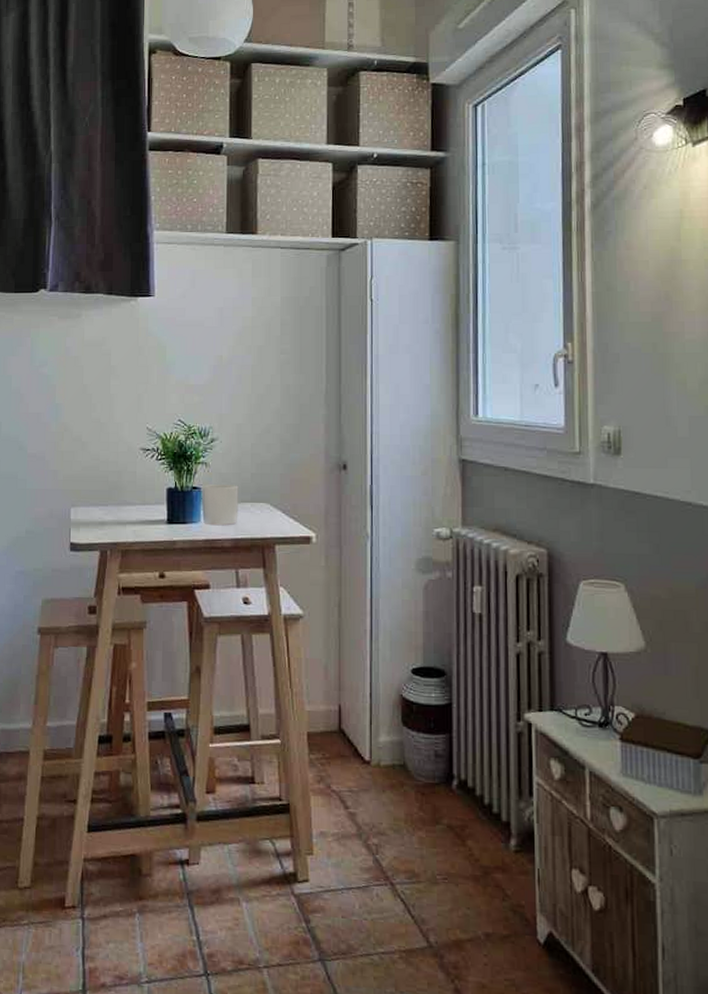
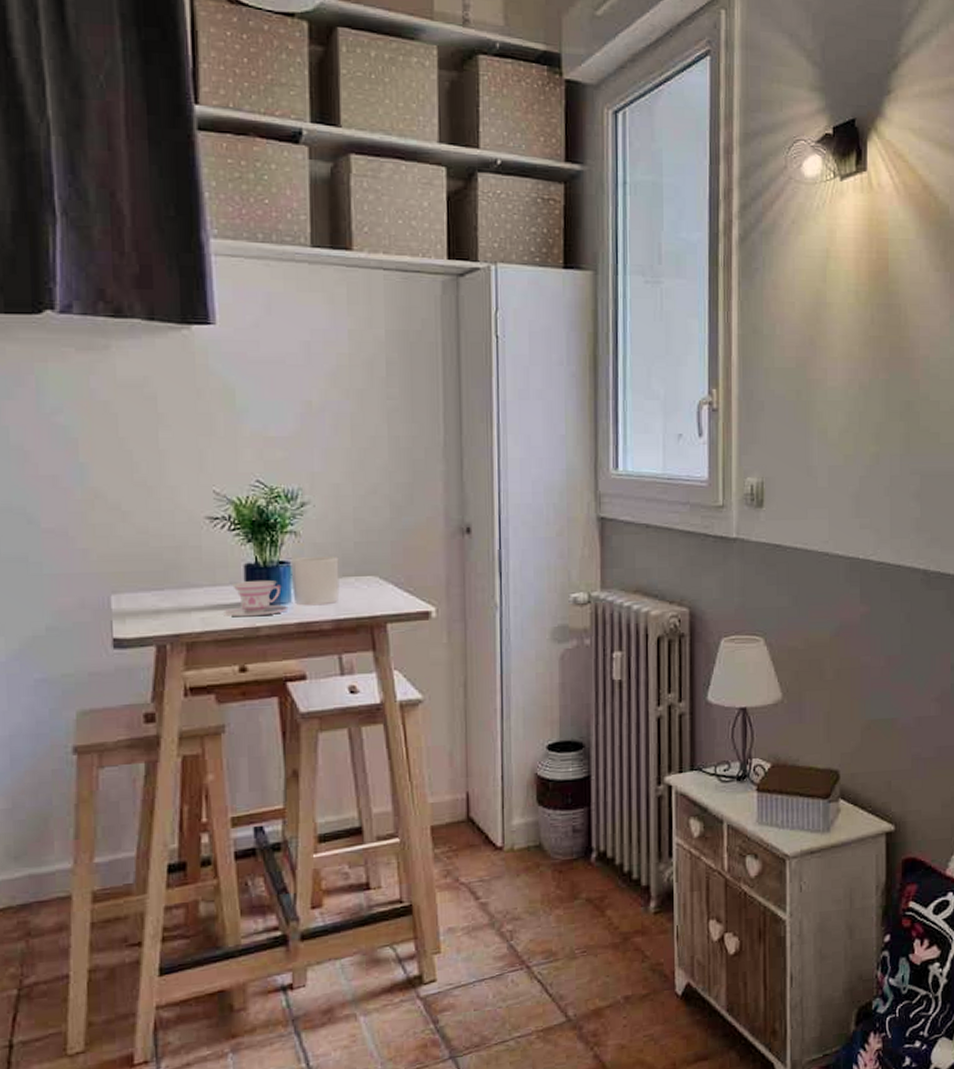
teacup: none [150,502,198,532] -> present [224,580,289,617]

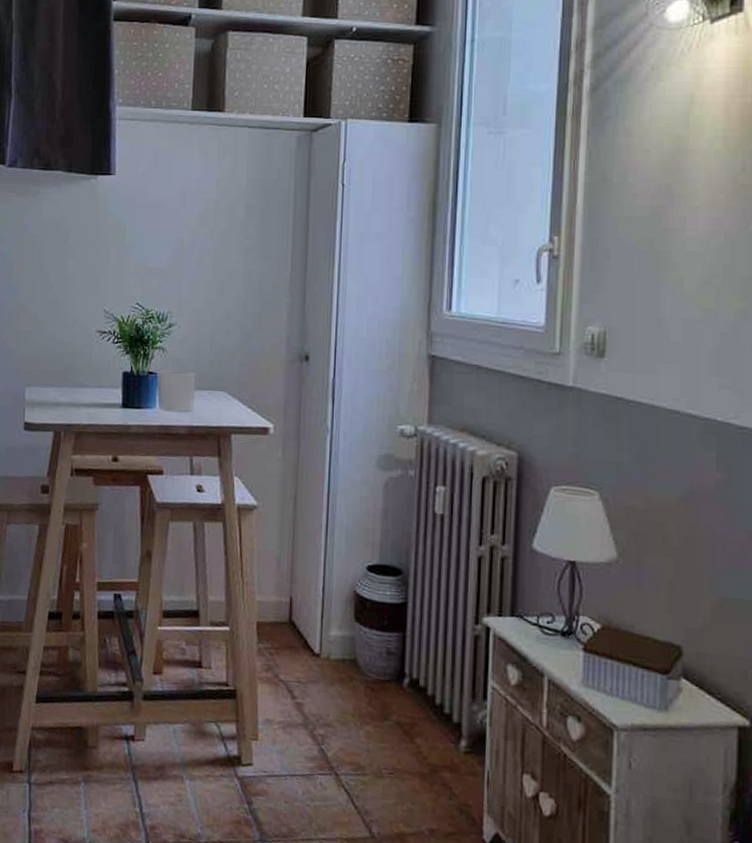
teacup: present [224,580,289,617] -> none [104,386,154,417]

